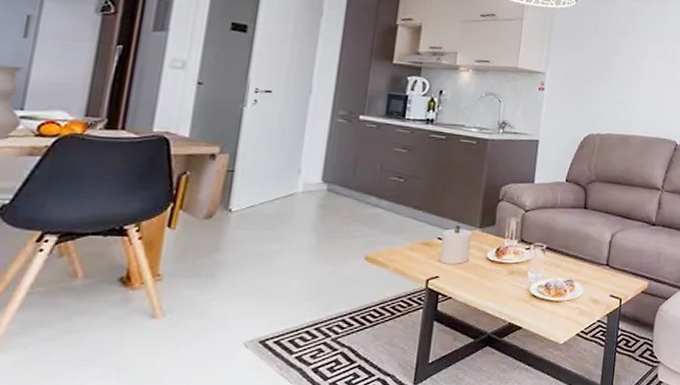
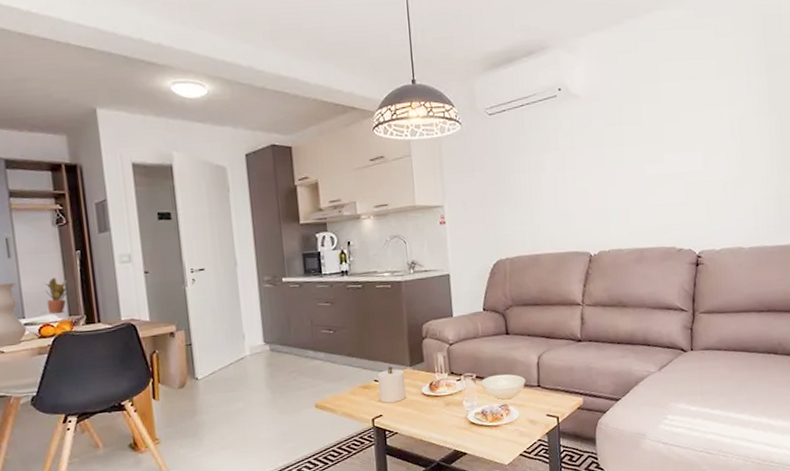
potted plant: none [58,69,95,111] -> present [43,277,70,314]
bowl: none [550,248,596,275] -> present [481,374,526,400]

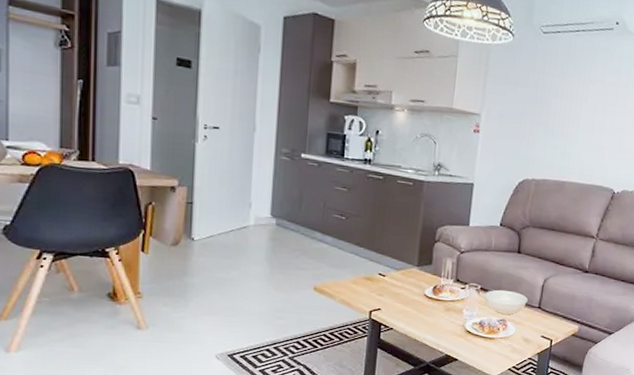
potted plant: present [43,277,70,314] -> none [34,102,64,143]
candle: present [378,366,406,403] -> none [380,262,411,299]

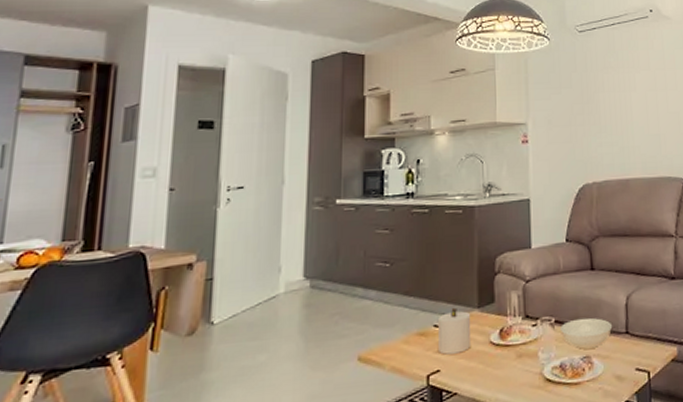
candle: none [380,262,411,299] -> present [437,307,471,355]

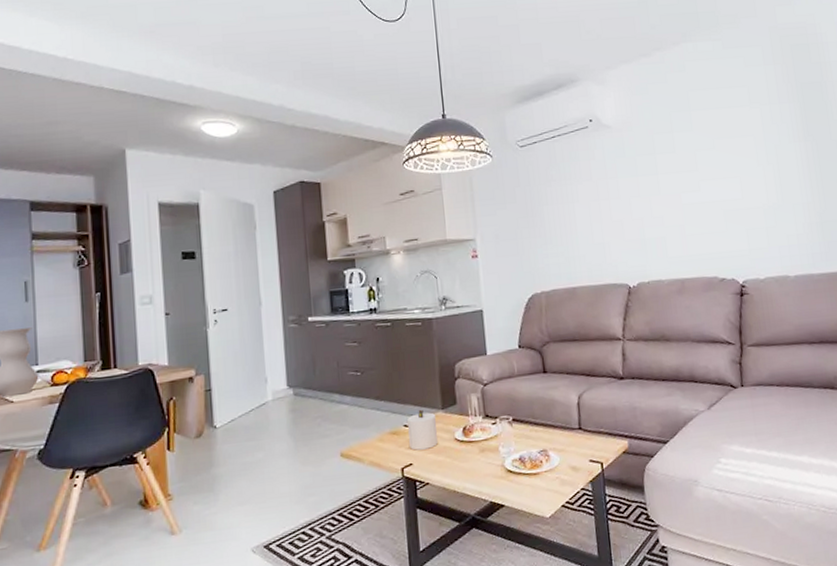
bowl: present [560,317,613,350] -> none [518,416,567,445]

